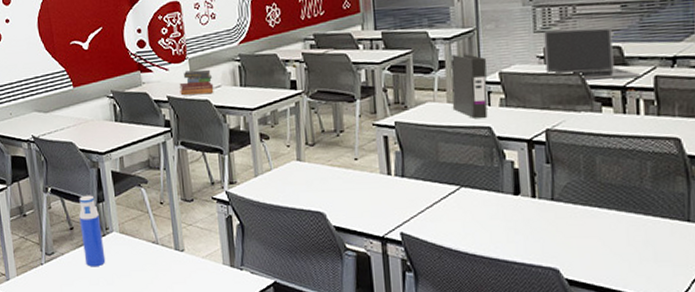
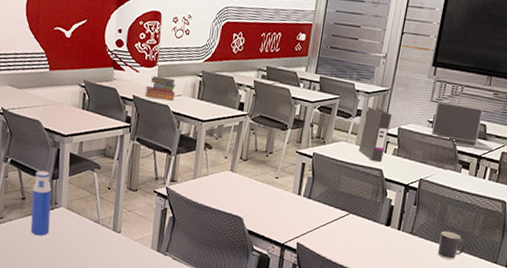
mug: none [593,189,636,226] -> present [437,230,466,260]

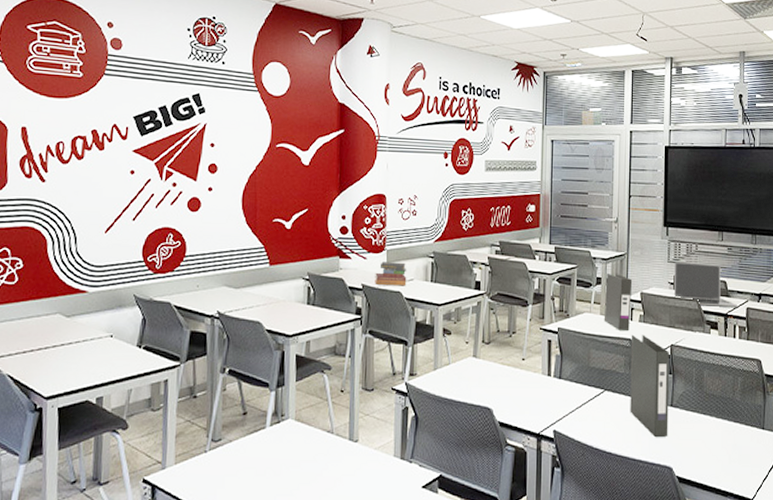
water bottle: present [30,170,52,236] -> none [254,378,277,456]
binder: none [370,166,417,260] -> present [630,334,669,437]
mug: present [437,230,466,260] -> none [701,398,729,430]

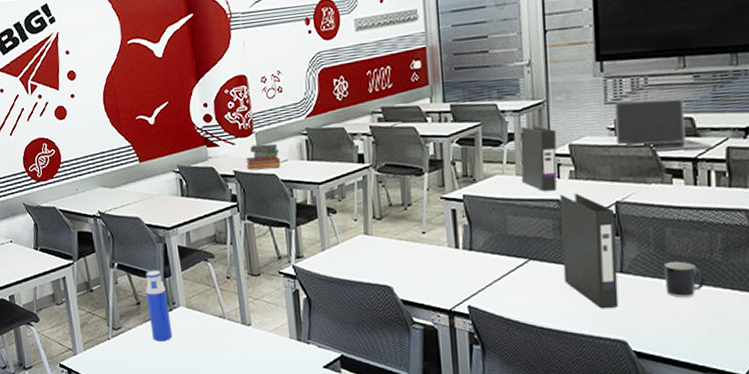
water bottle: none [254,378,277,456] -> present [145,270,173,342]
mug: none [701,398,729,430] -> present [663,261,705,298]

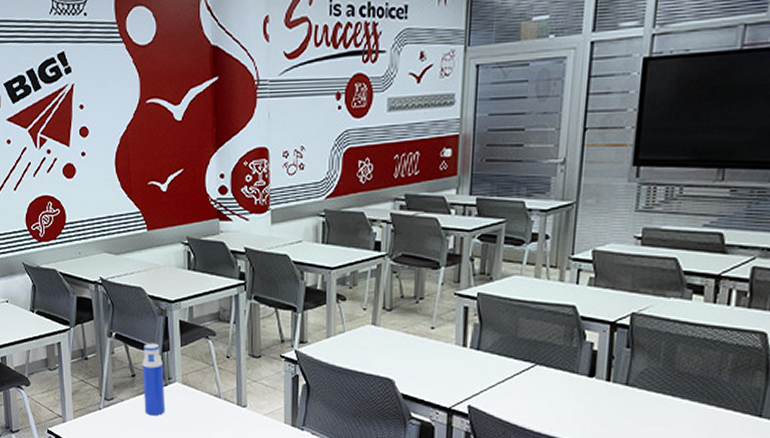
books: present [246,143,281,170] -> none [258,222,295,249]
binder: present [520,126,557,191] -> none [539,227,582,296]
binder: present [559,193,619,308] -> none [568,300,628,419]
laptop: present [615,98,714,152] -> none [642,210,739,268]
mug: present [663,261,705,298] -> none [668,377,710,415]

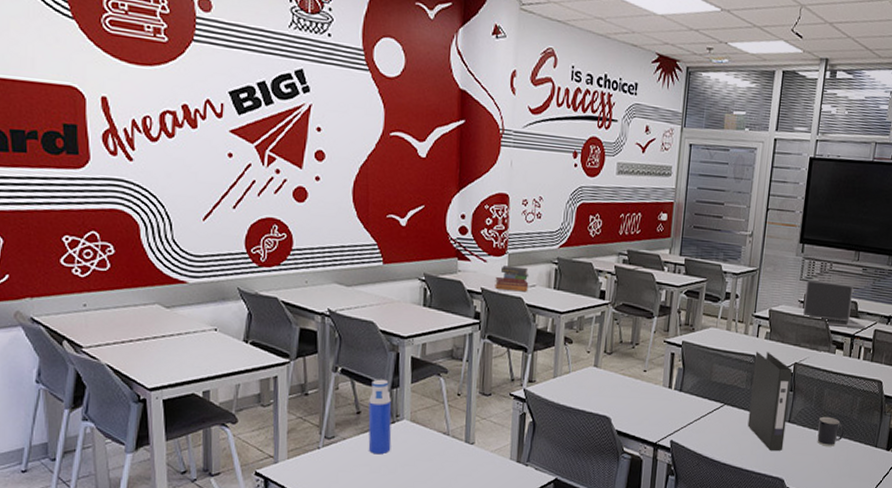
books: none [258,222,295,249] -> present [495,265,530,292]
binder: none [568,300,628,419] -> present [747,351,792,451]
laptop: none [642,210,739,268] -> present [803,280,867,330]
mug: none [668,377,710,415] -> present [817,416,845,447]

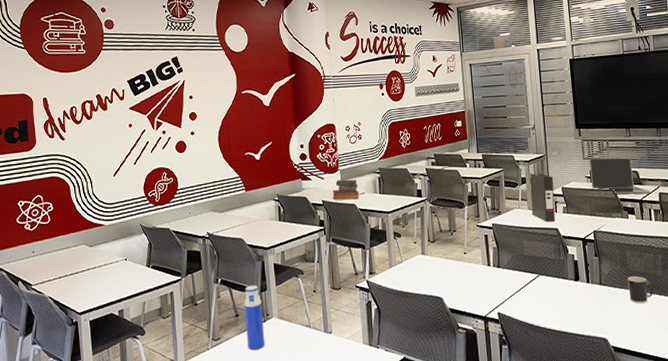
binder: none [729,288,763,347] -> present [530,173,556,222]
binder: present [747,351,792,451] -> none [557,224,600,312]

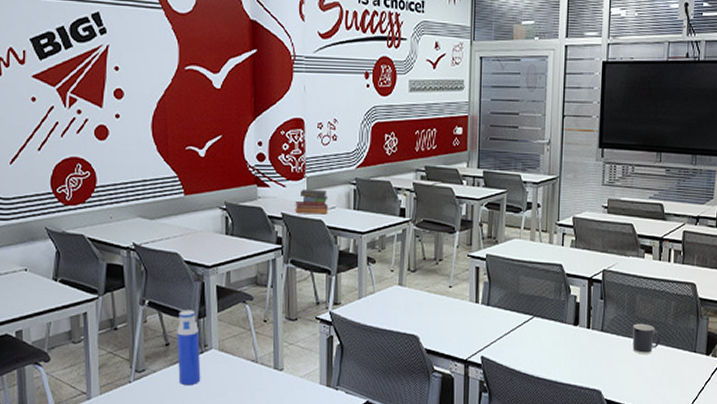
binder: present [530,173,556,222] -> none [534,197,565,256]
laptop: present [589,157,651,195] -> none [608,185,675,232]

